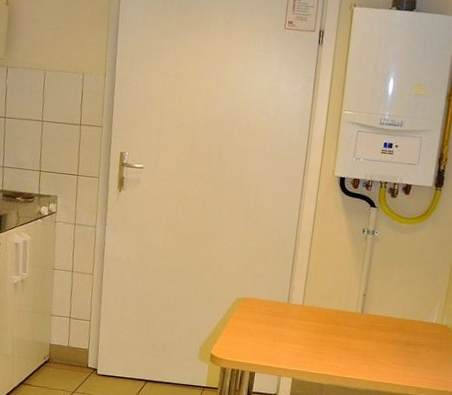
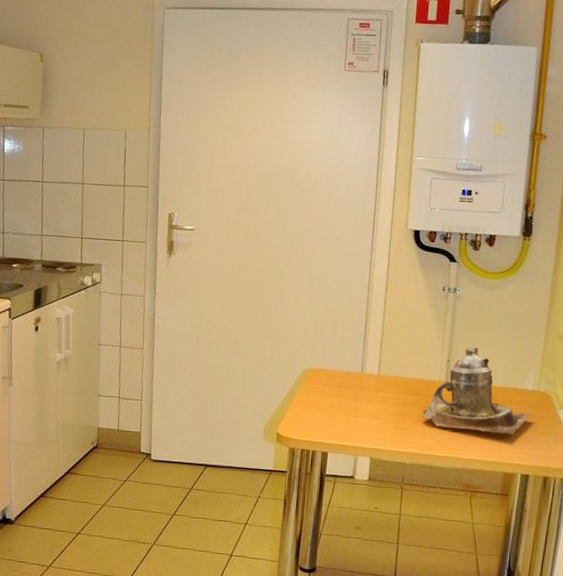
teapot: none [340,283,437,362] -> present [422,347,534,434]

